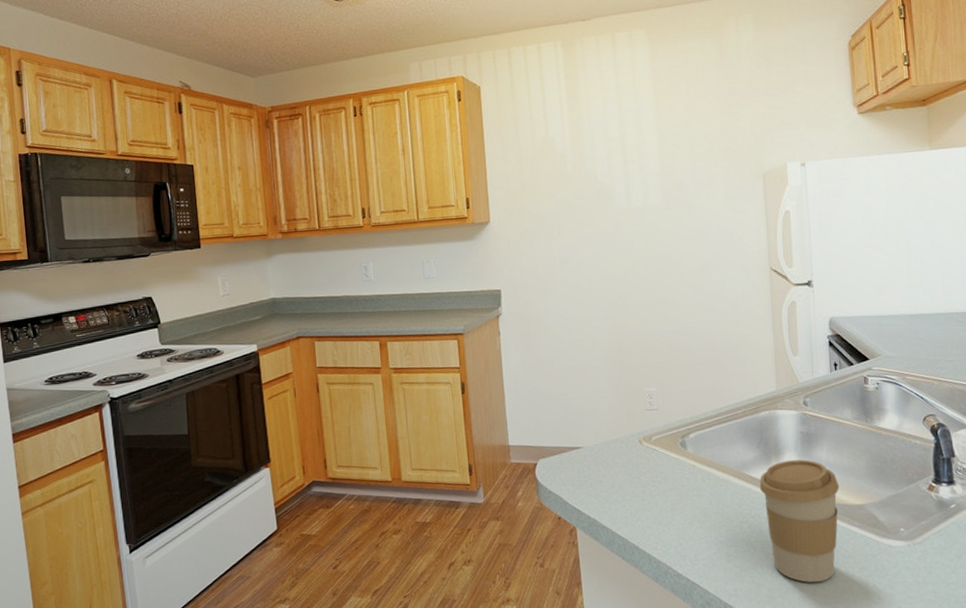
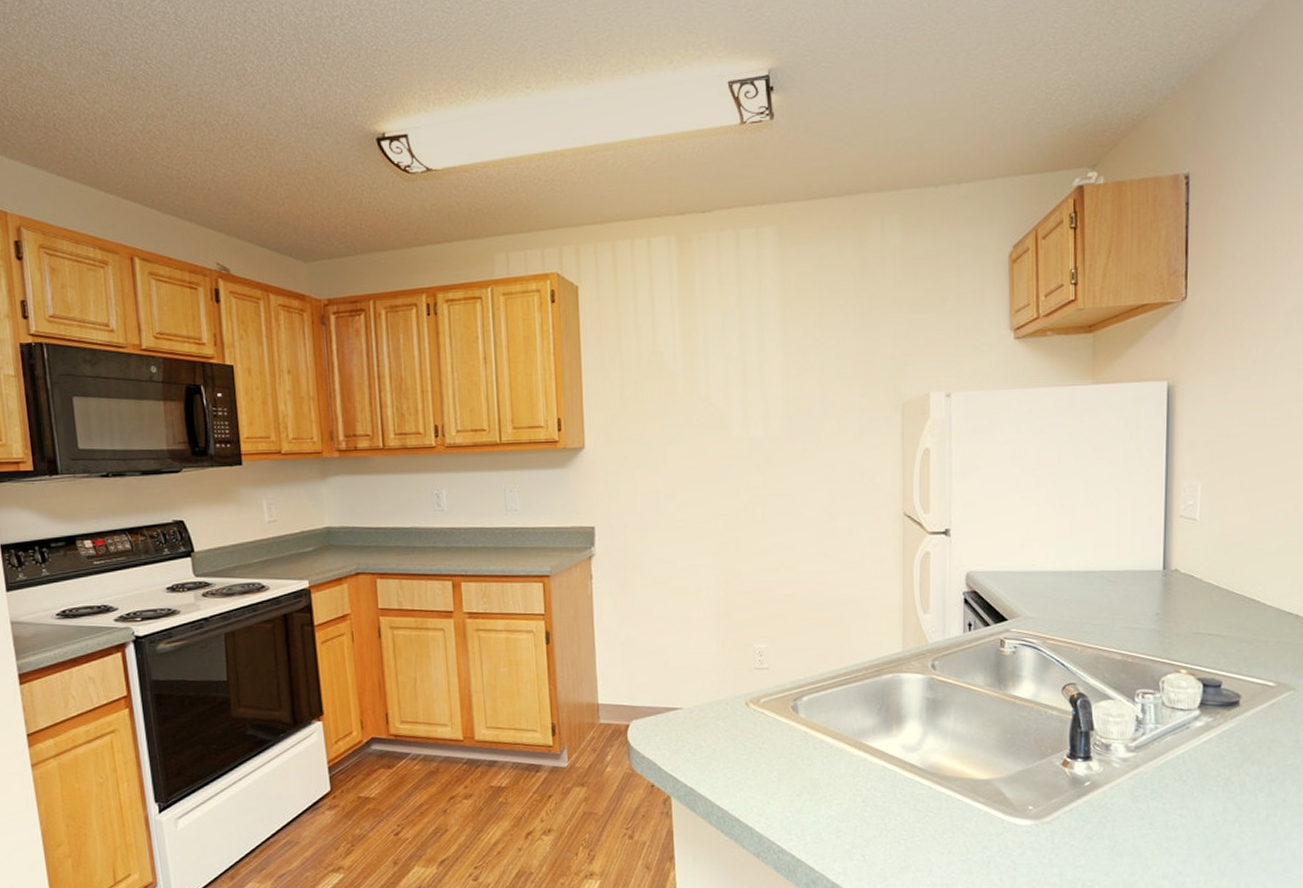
coffee cup: present [759,459,840,583] -> none [877,728,965,863]

